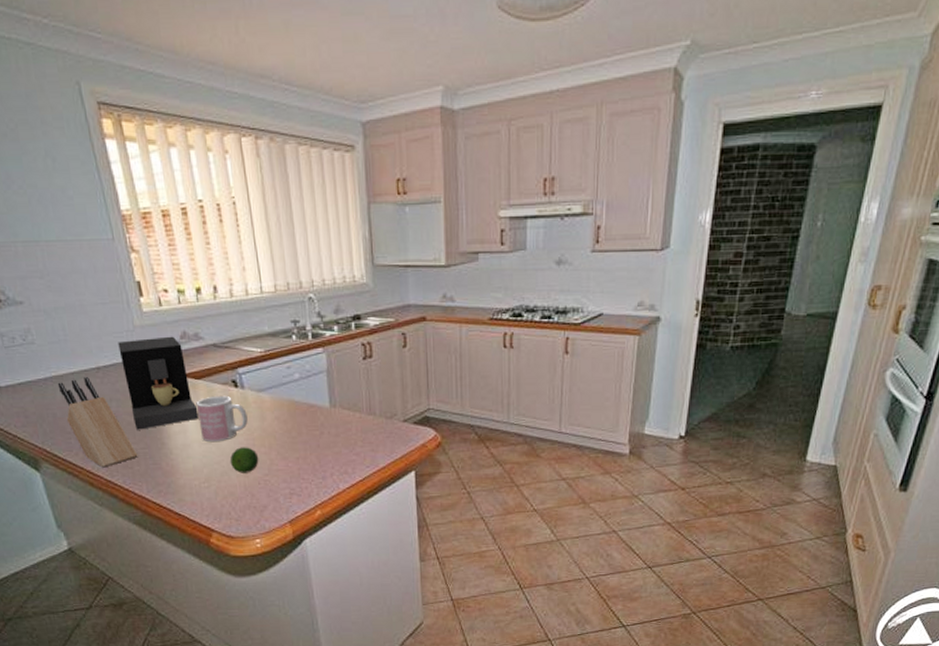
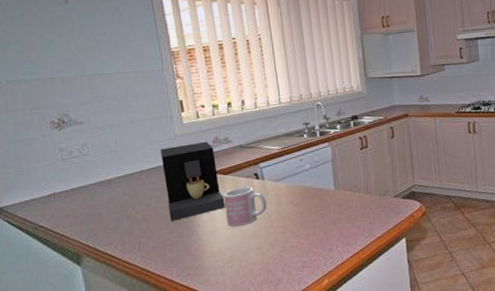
knife block: present [57,376,138,468] -> none [105,179,171,257]
fruit: present [229,447,259,473] -> none [250,228,275,252]

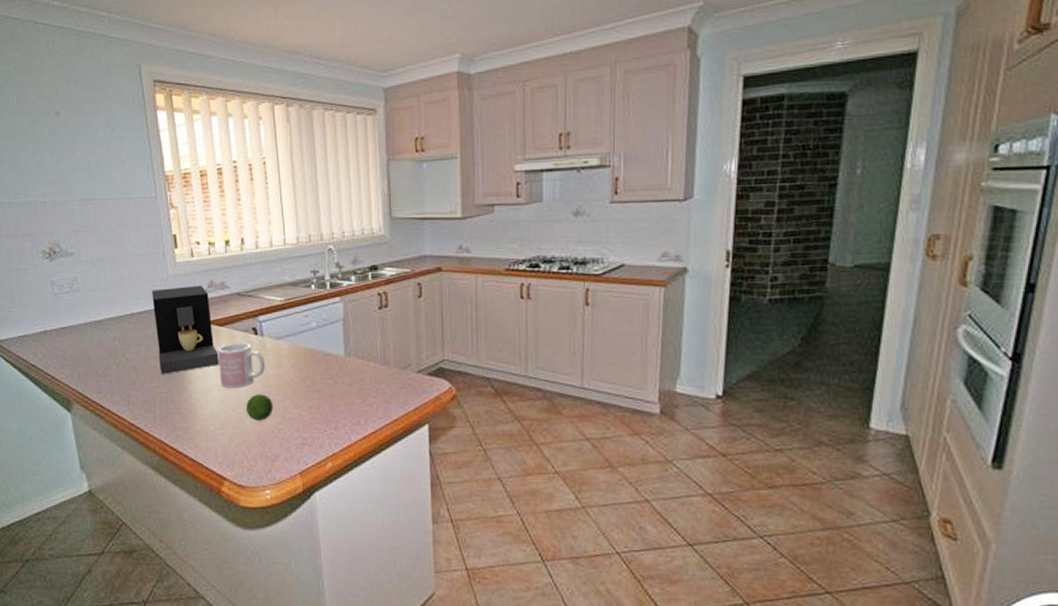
fruit: none [250,228,275,252] -> present [245,394,274,421]

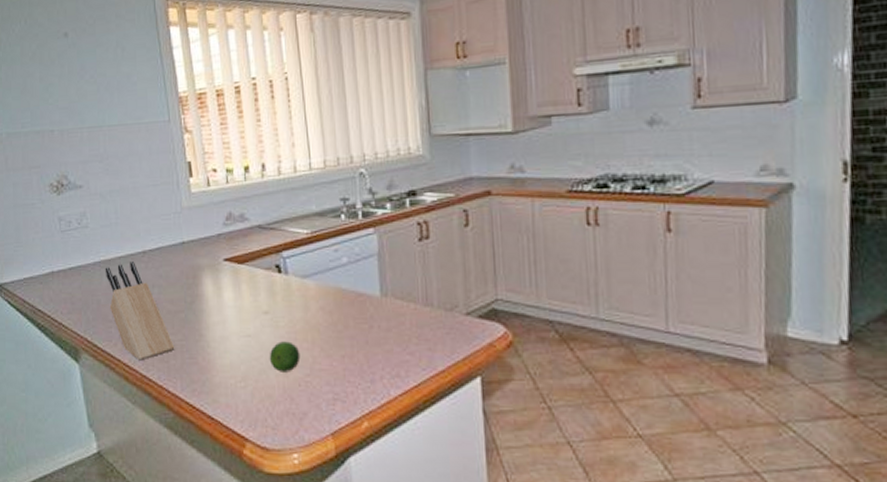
knife block: none [95,322,160,411] -> present [105,260,175,361]
coffee maker: present [152,285,219,374] -> none [165,217,239,319]
mug: present [217,342,265,389] -> none [237,282,290,335]

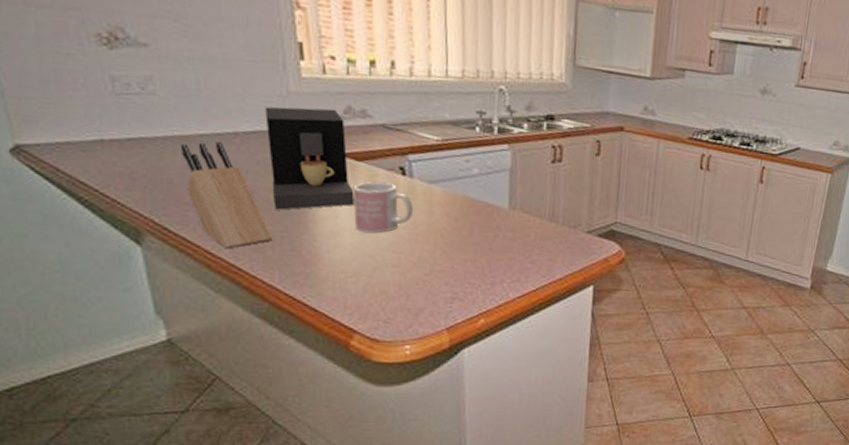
coffee maker: none [165,217,239,319] -> present [265,106,354,210]
mug: none [237,282,290,335] -> present [353,181,413,233]
fruit: present [269,341,301,372] -> none [385,241,420,271]

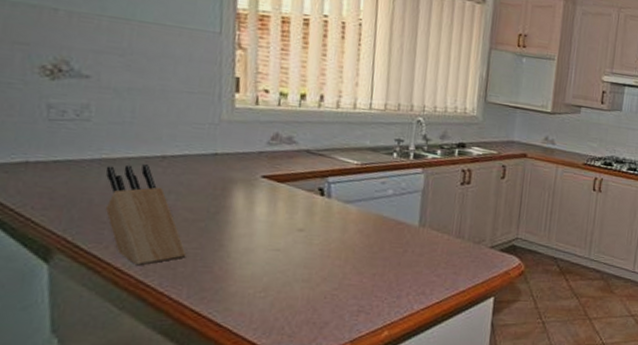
coffee maker: present [265,106,354,210] -> none [191,133,273,228]
mug: present [353,181,413,233] -> none [270,201,328,250]

